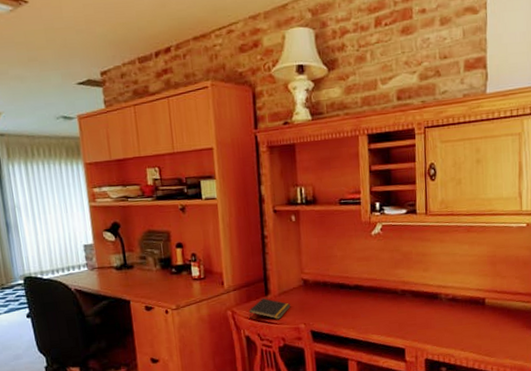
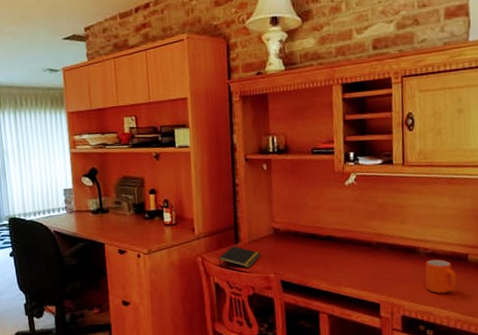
mug: none [446,304,475,337] -> present [425,259,457,294]

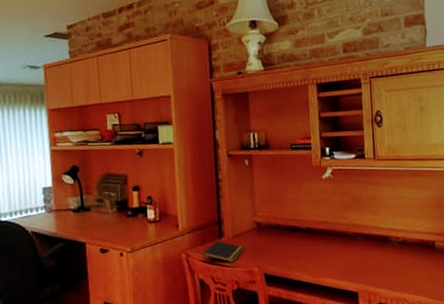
mug: present [425,259,457,294] -> none [398,247,427,280]

